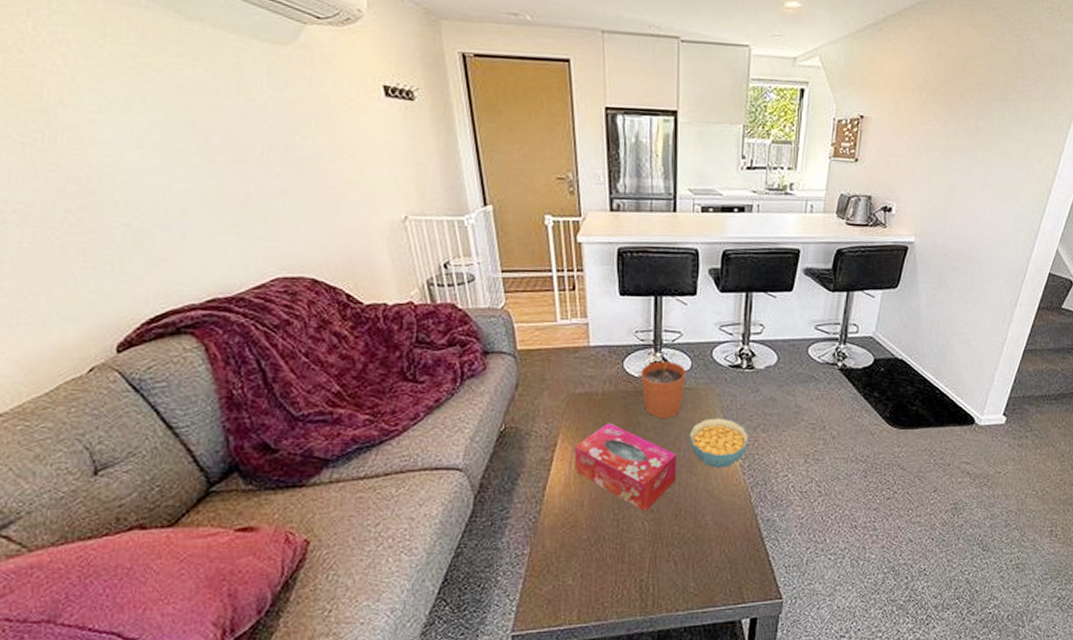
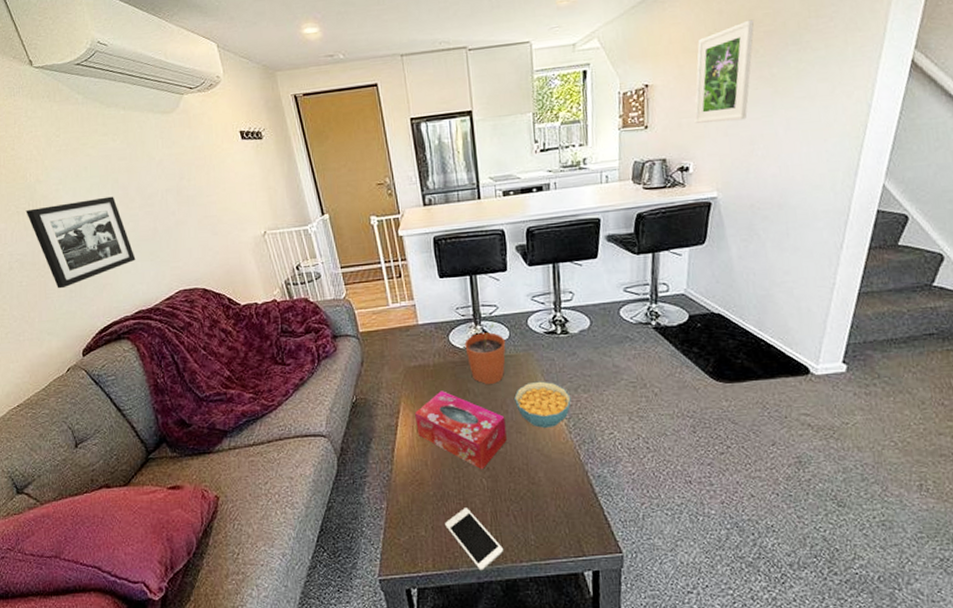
picture frame: none [36,141,214,258] -> present [25,196,136,289]
cell phone: none [597,553,659,622] -> present [445,508,503,571]
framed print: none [903,68,969,168] -> present [694,19,755,123]

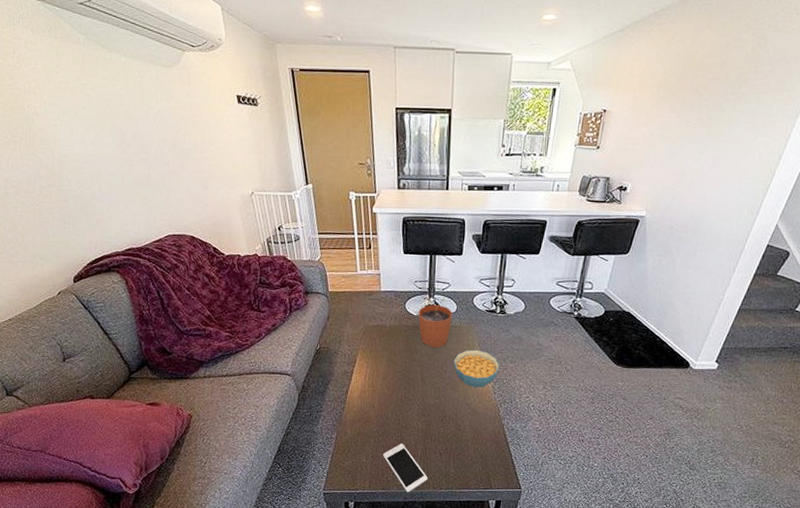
picture frame: present [25,196,136,289] -> none [22,138,129,219]
tissue box: present [414,391,507,470] -> none [368,348,444,416]
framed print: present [694,19,755,123] -> none [639,66,704,154]

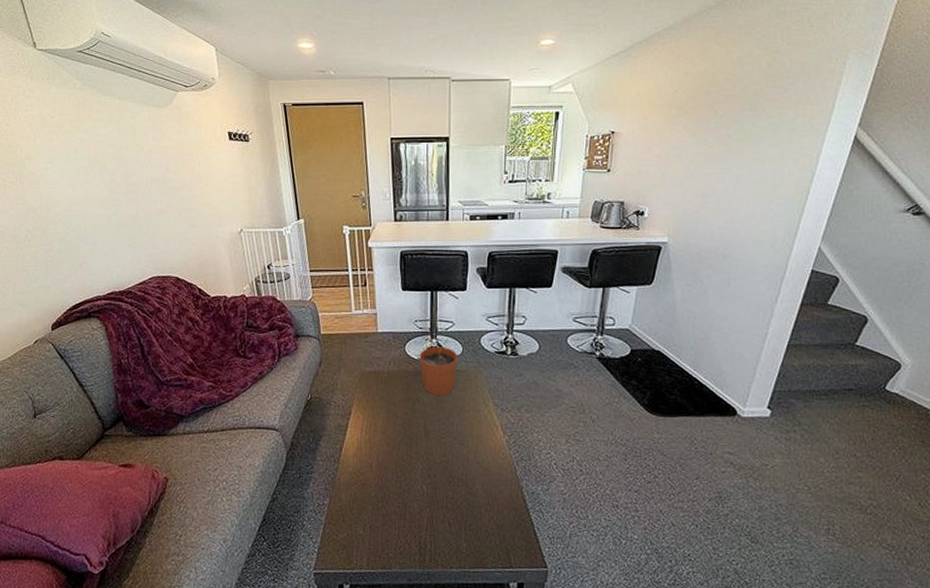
cell phone: present [383,444,428,493] -> none [383,511,435,573]
cereal bowl: present [453,349,500,388] -> none [461,397,514,443]

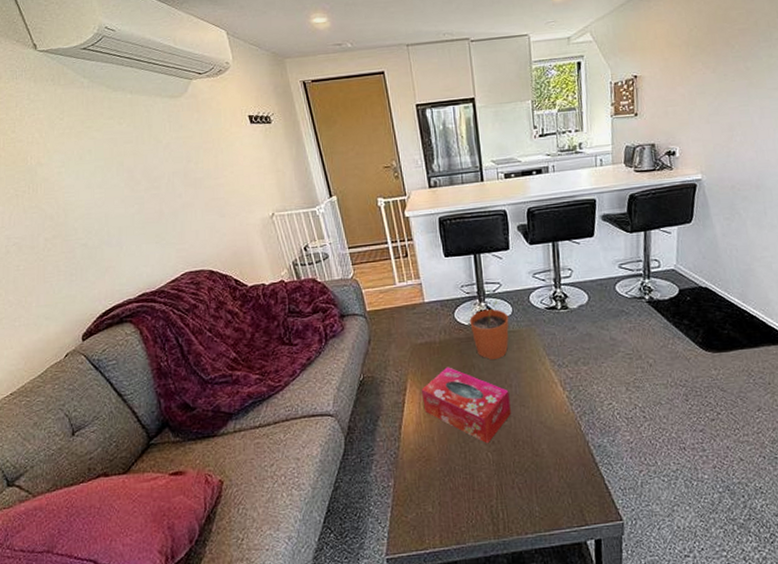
tissue box: none [364,397,450,477] -> present [421,367,511,444]

